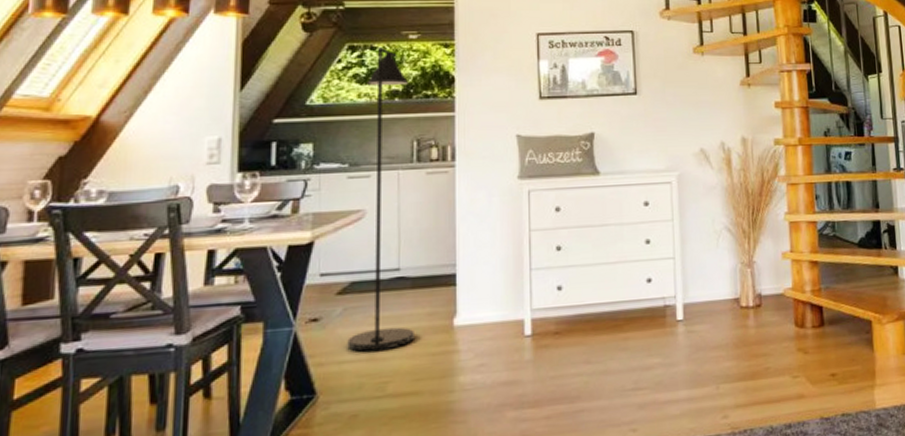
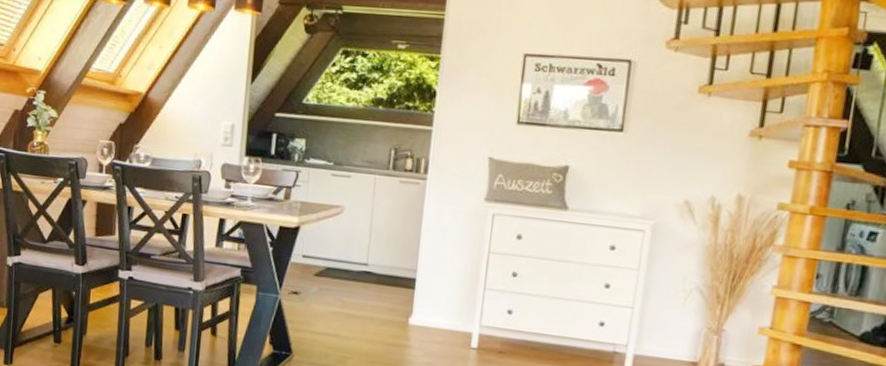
floor lamp: present [347,46,414,352] -> none [319,53,393,331]

